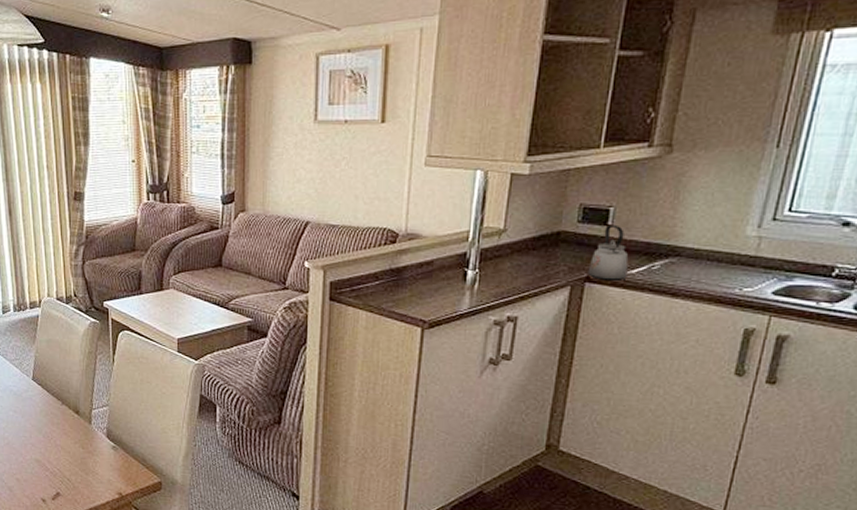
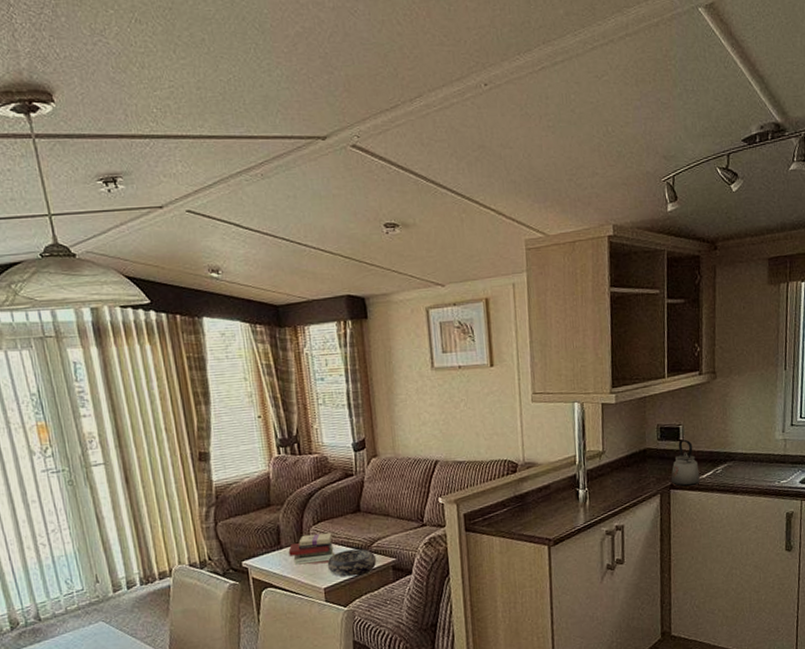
books: none [147,283,192,314] -> present [288,533,336,565]
decorative bowl: none [183,304,233,331] -> present [327,549,377,577]

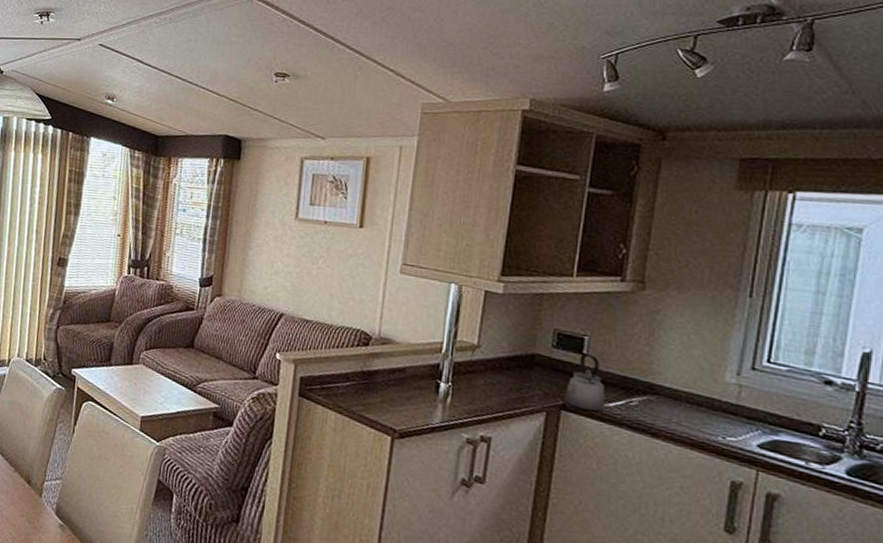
books: present [288,533,336,565] -> none [115,357,161,392]
decorative bowl: present [327,549,377,577] -> none [149,383,200,414]

